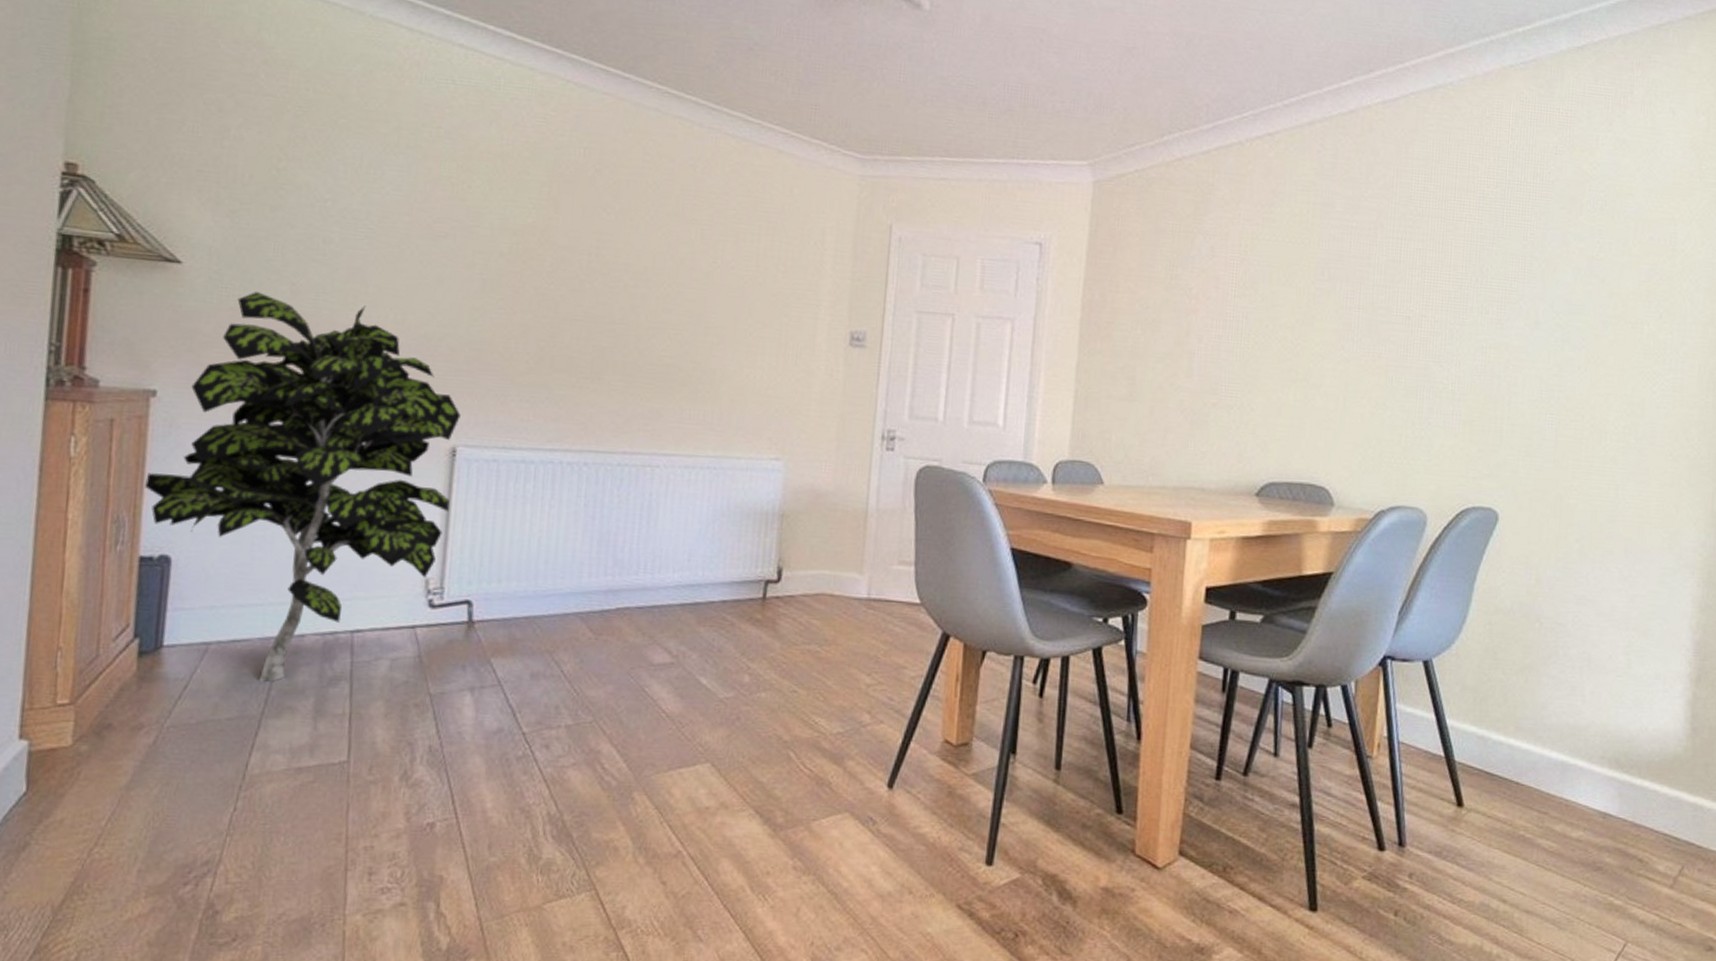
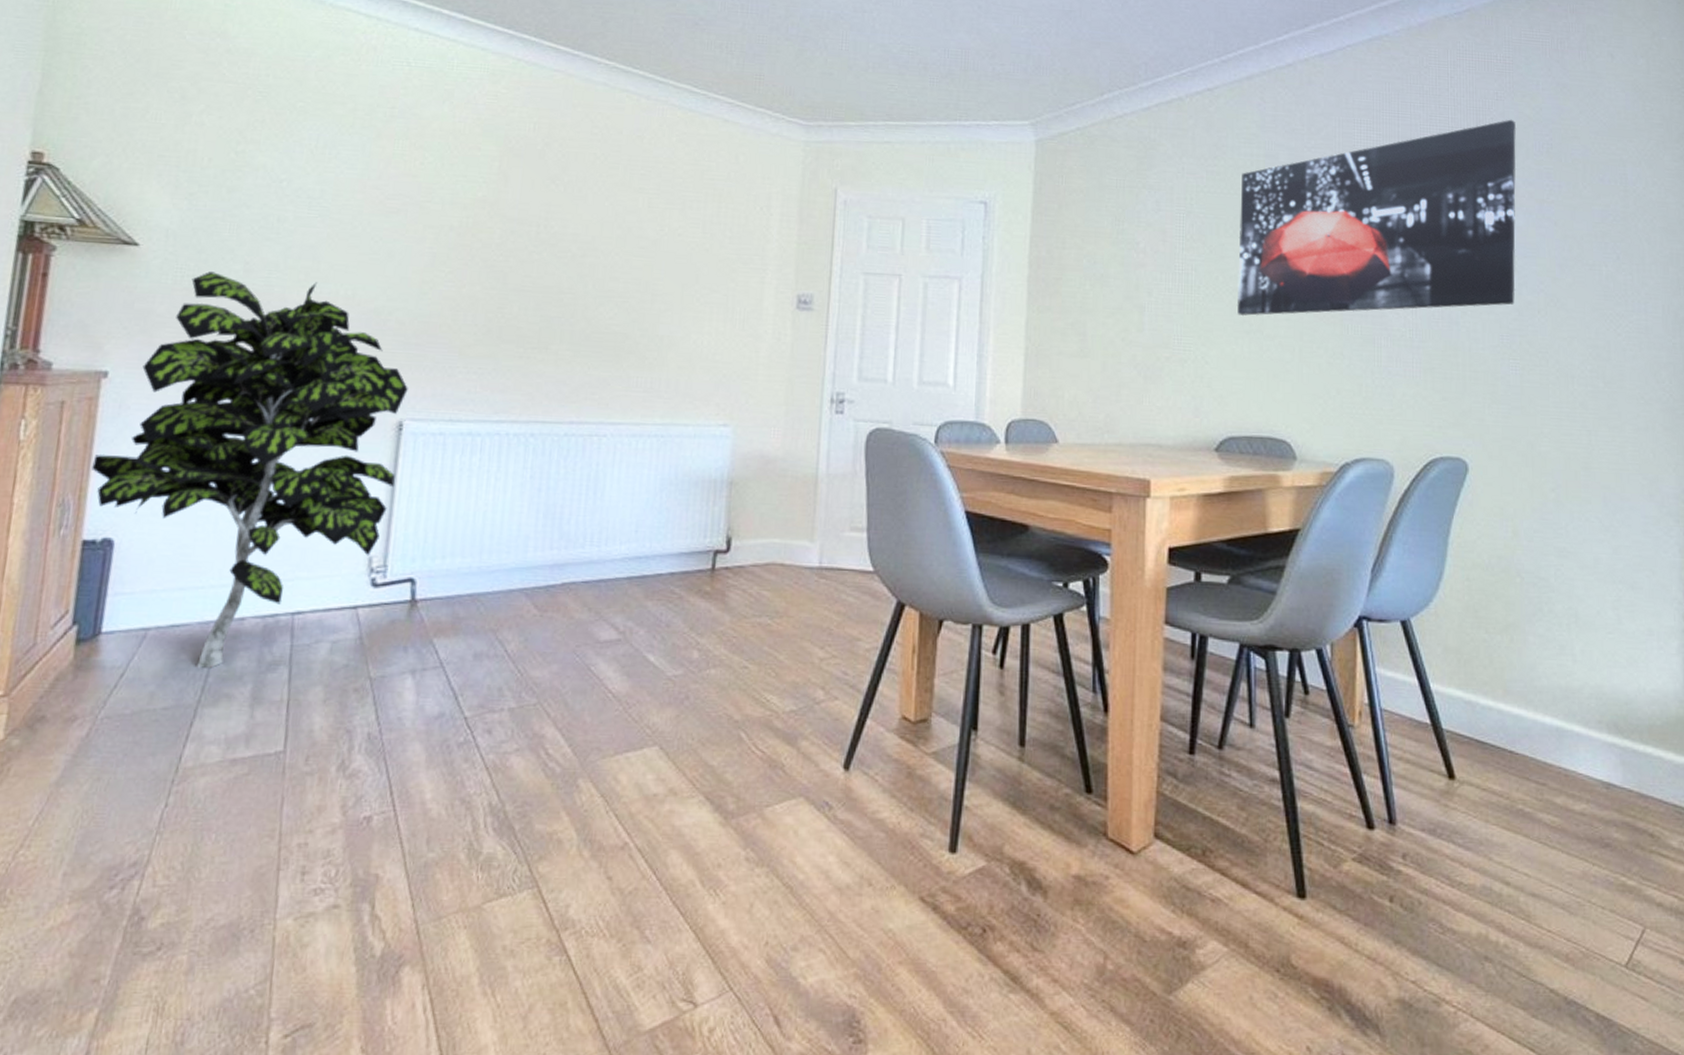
wall art: none [1284,174,1573,365] -> present [1236,119,1517,317]

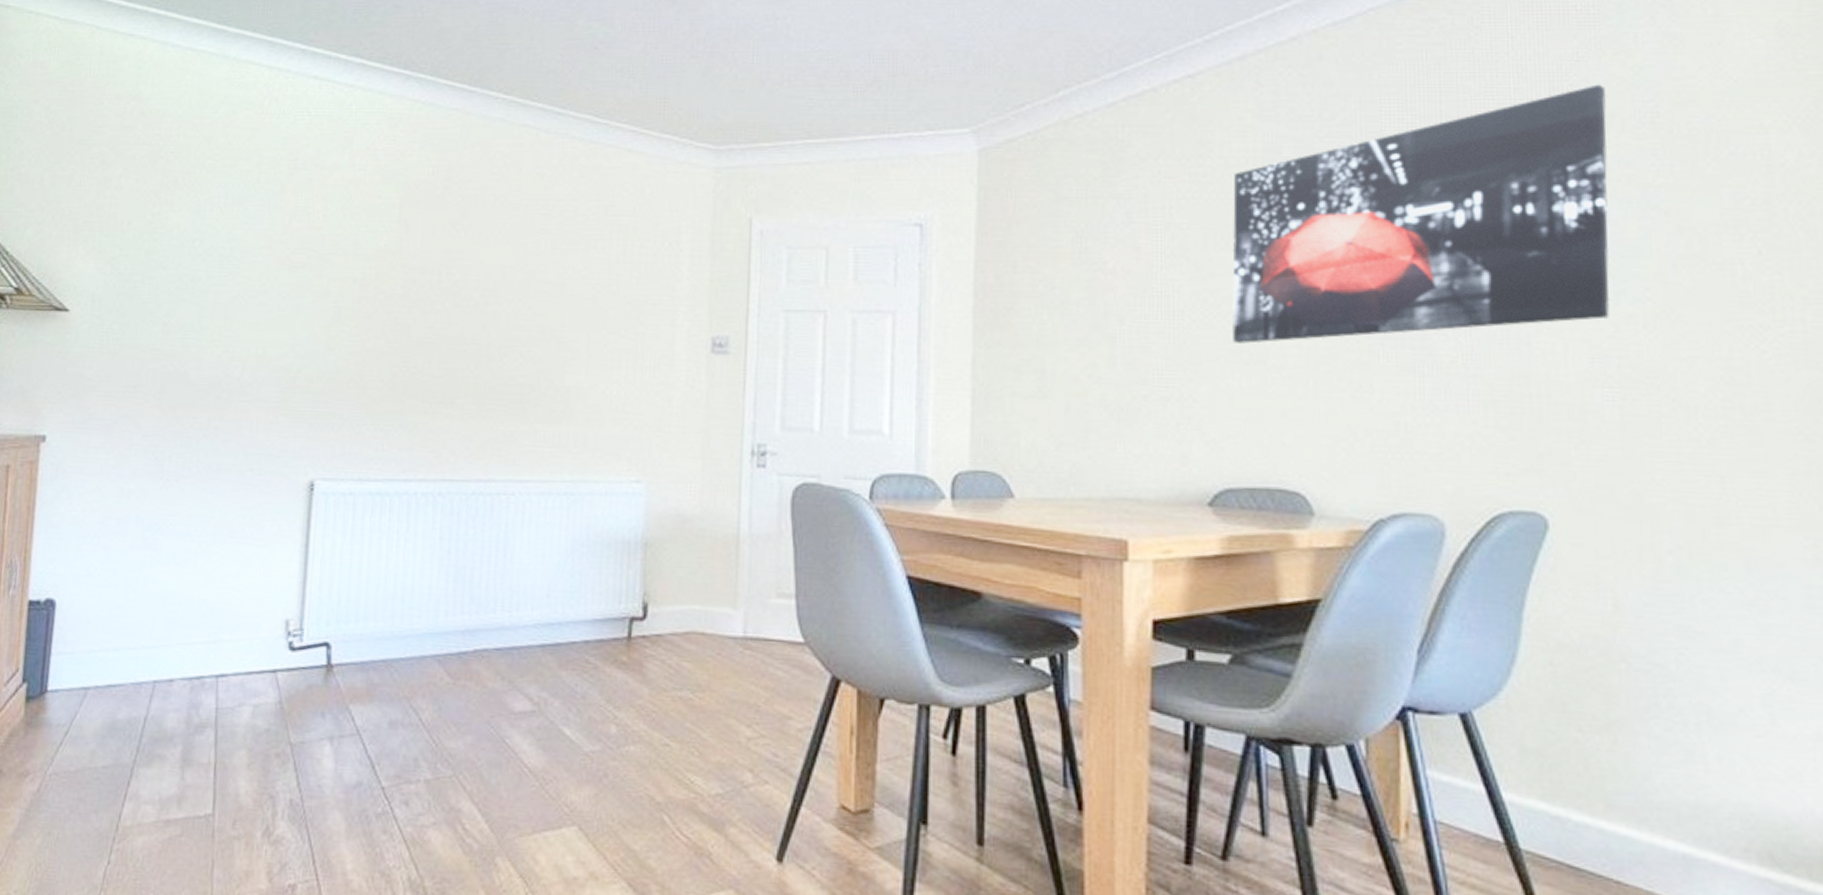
indoor plant: present [92,271,408,668] -> none [34,334,318,729]

